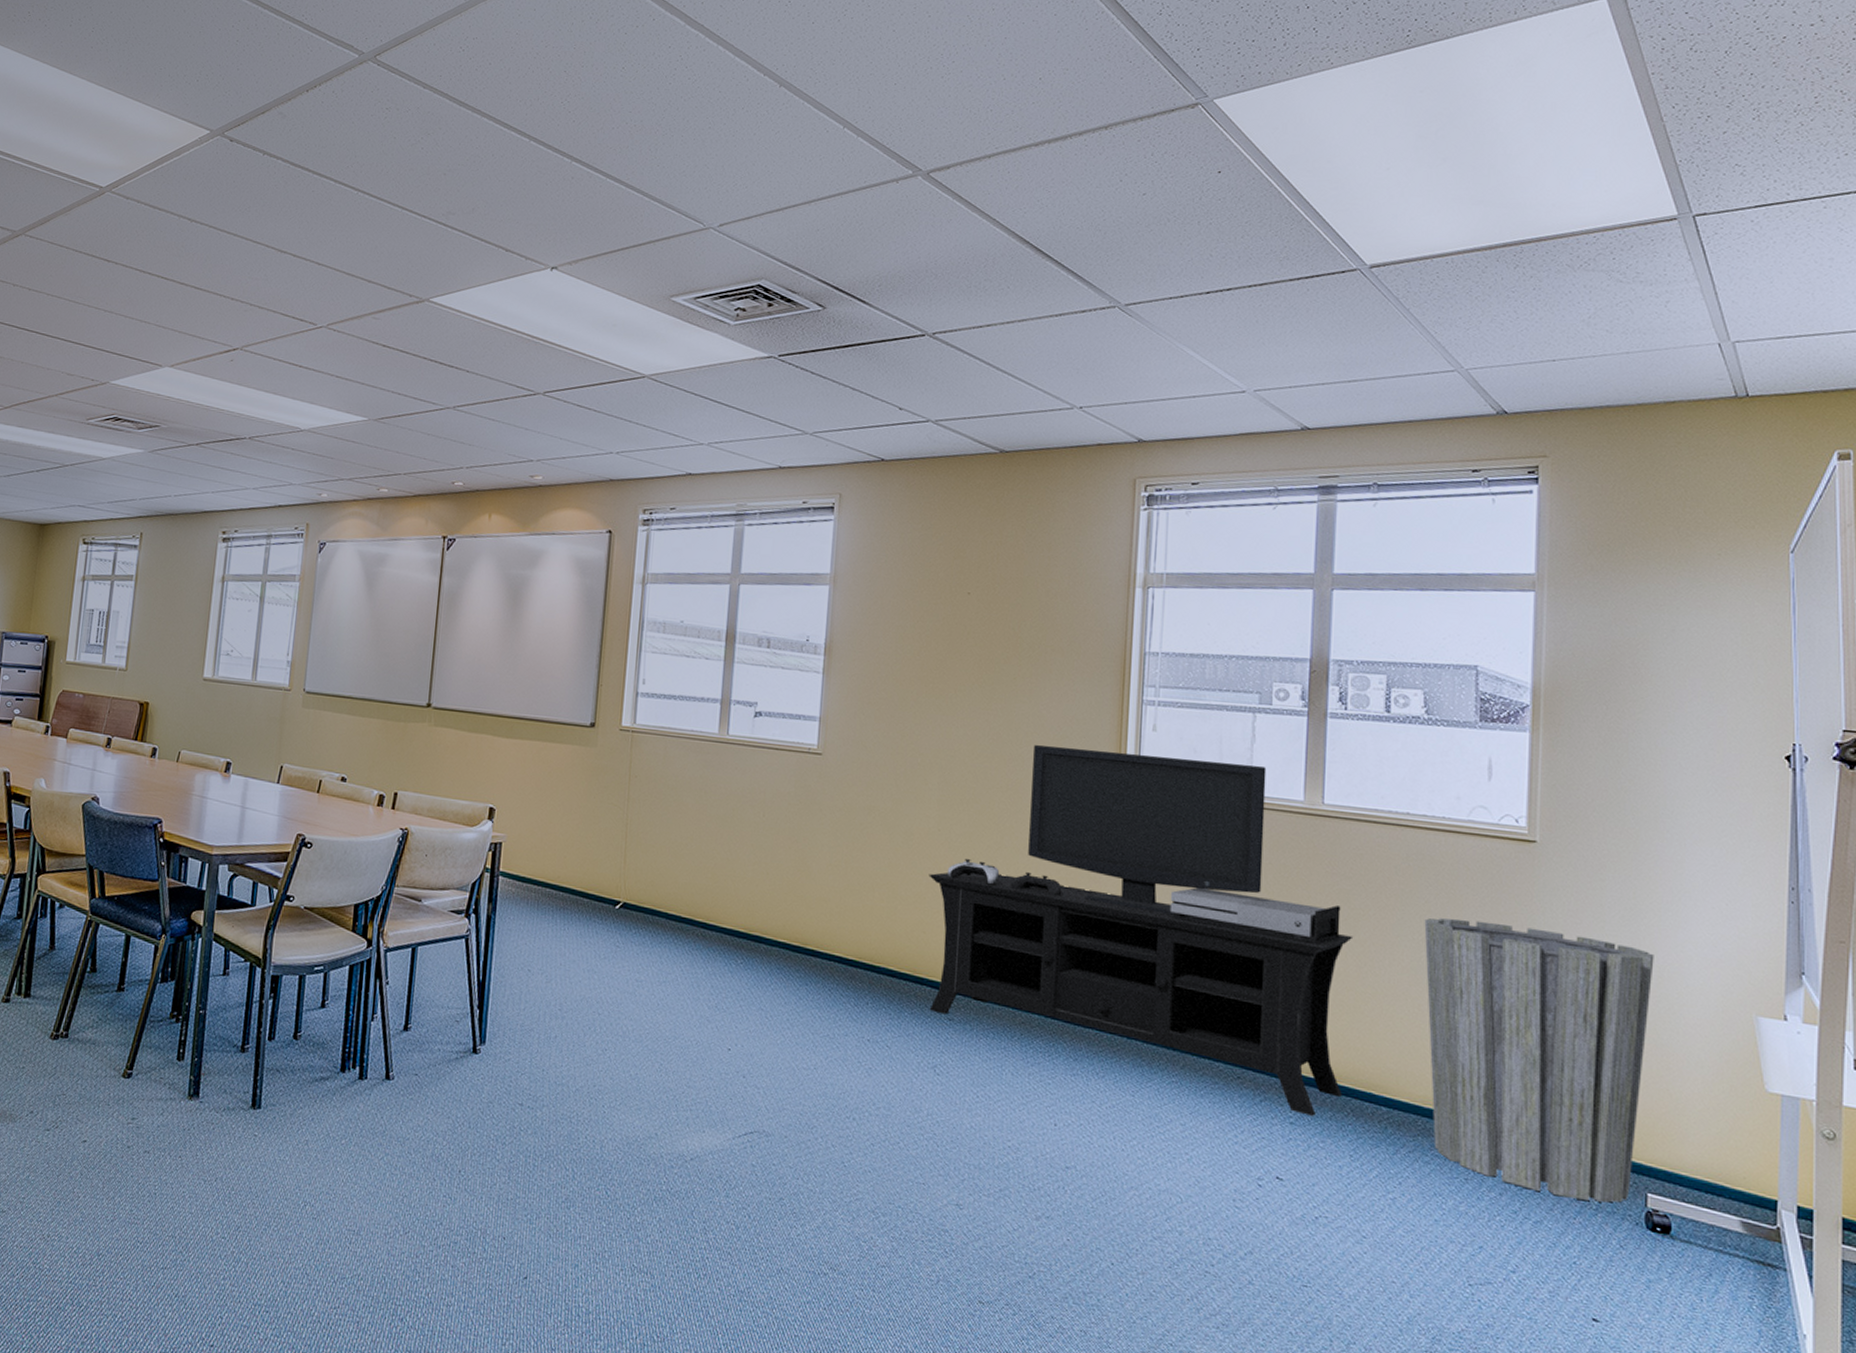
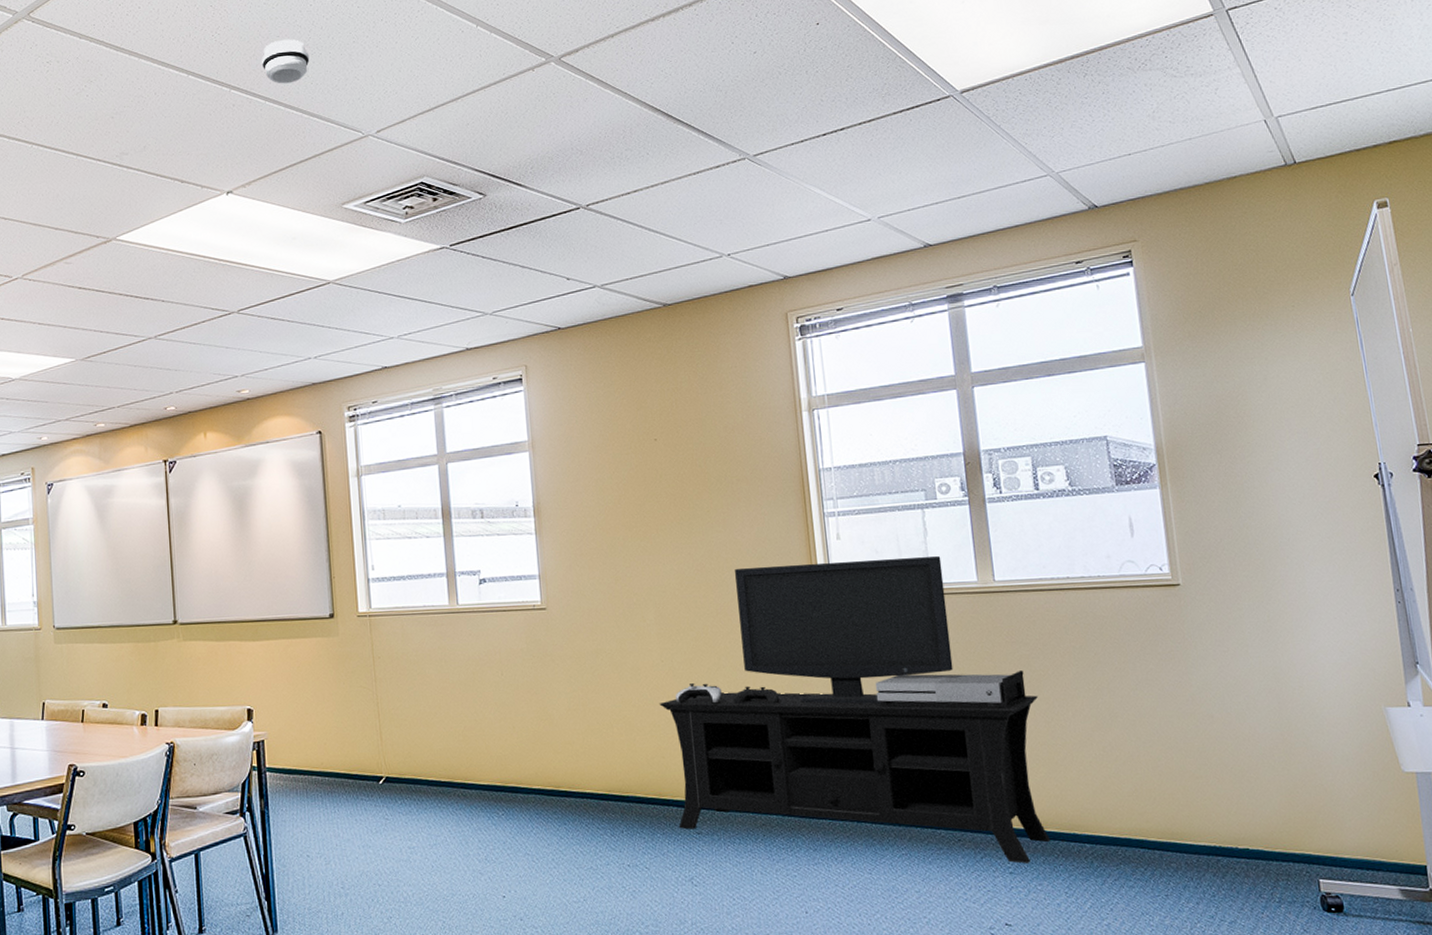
smoke detector: none [608,115,660,163] -> present [261,39,310,84]
trash can: present [1424,918,1654,1203] -> none [1096,661,1305,896]

